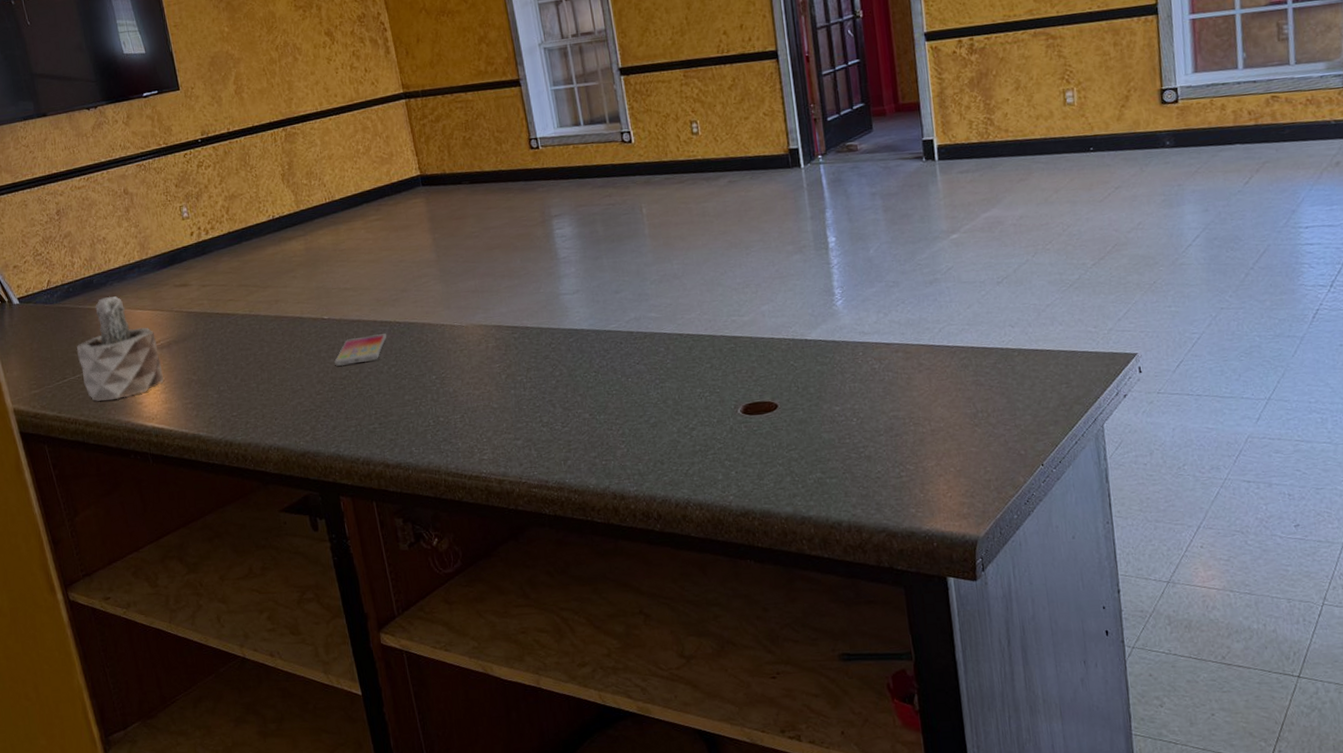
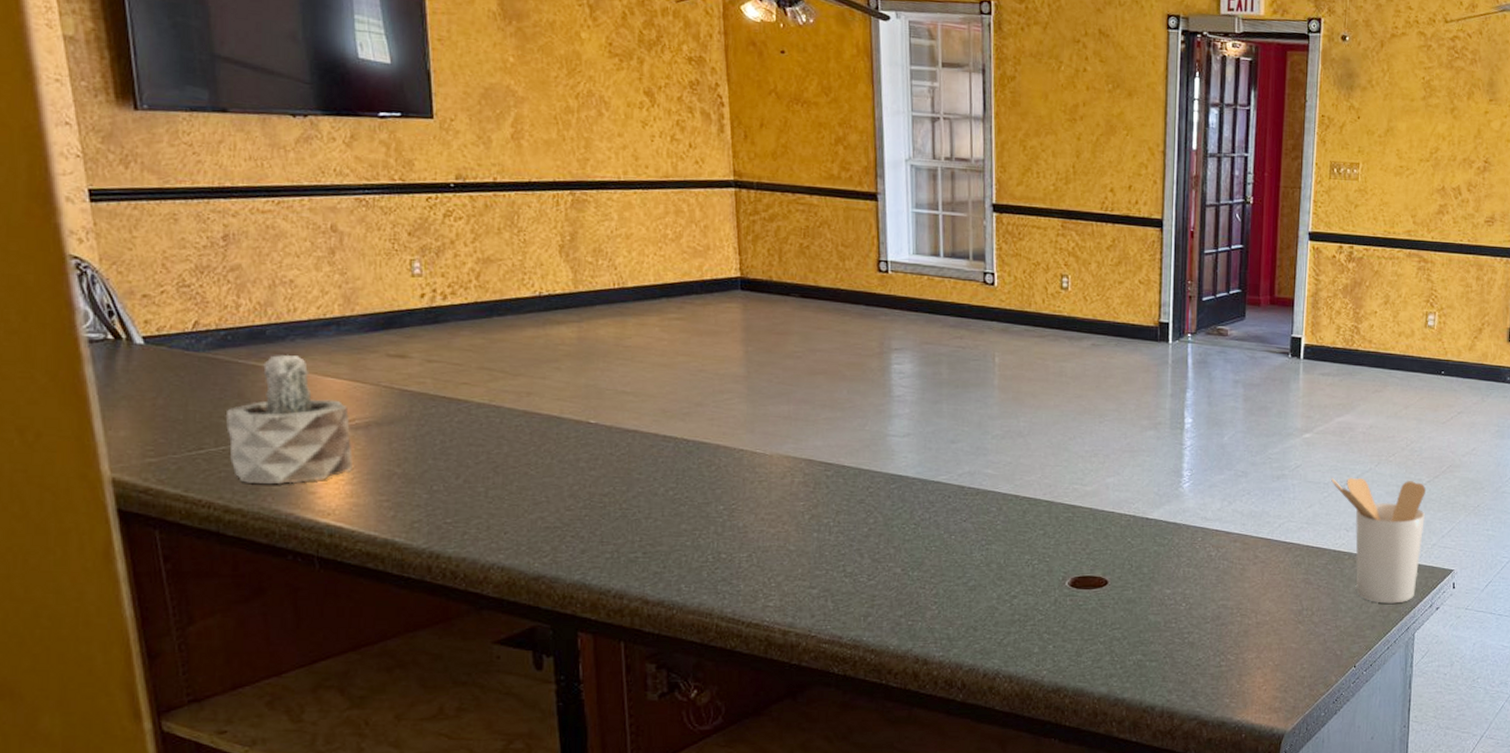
smartphone: present [334,334,387,366] -> none [596,450,670,480]
utensil holder: none [987,266,1098,397] -> present [1331,477,1426,604]

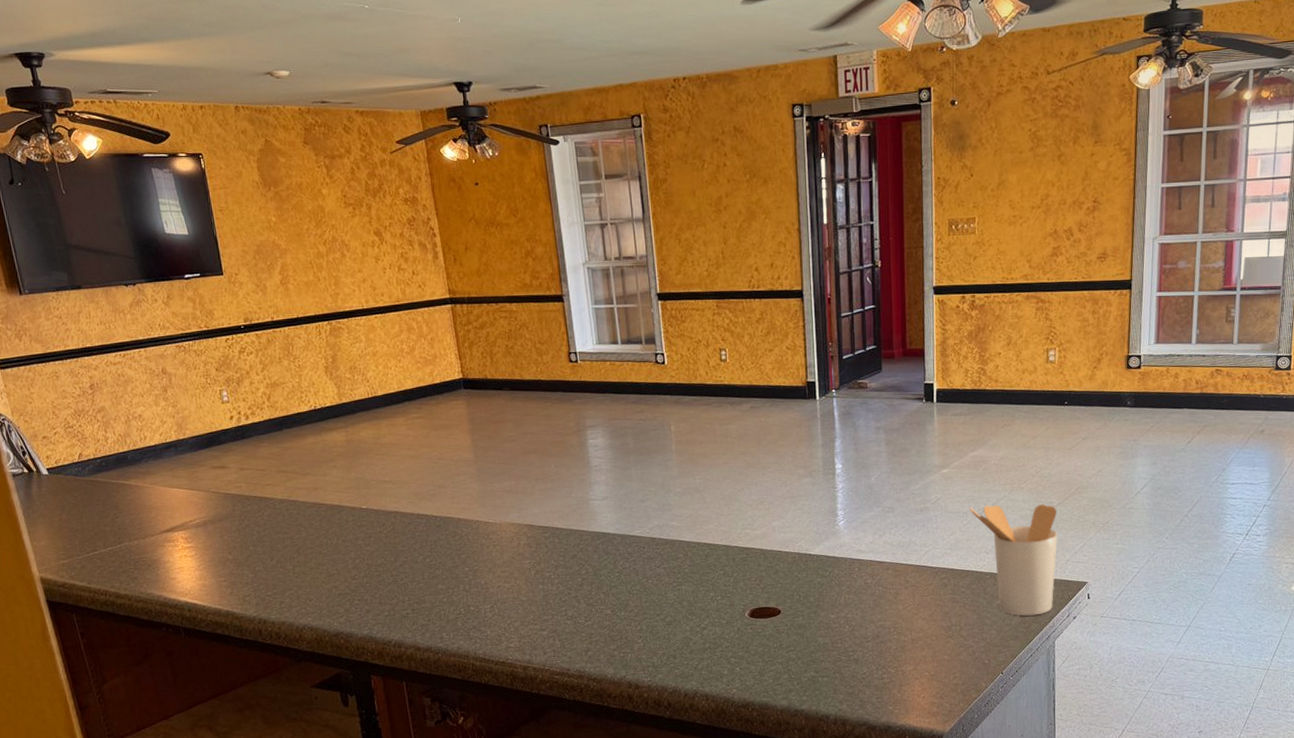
succulent plant: present [225,354,353,485] -> none [108,473,198,575]

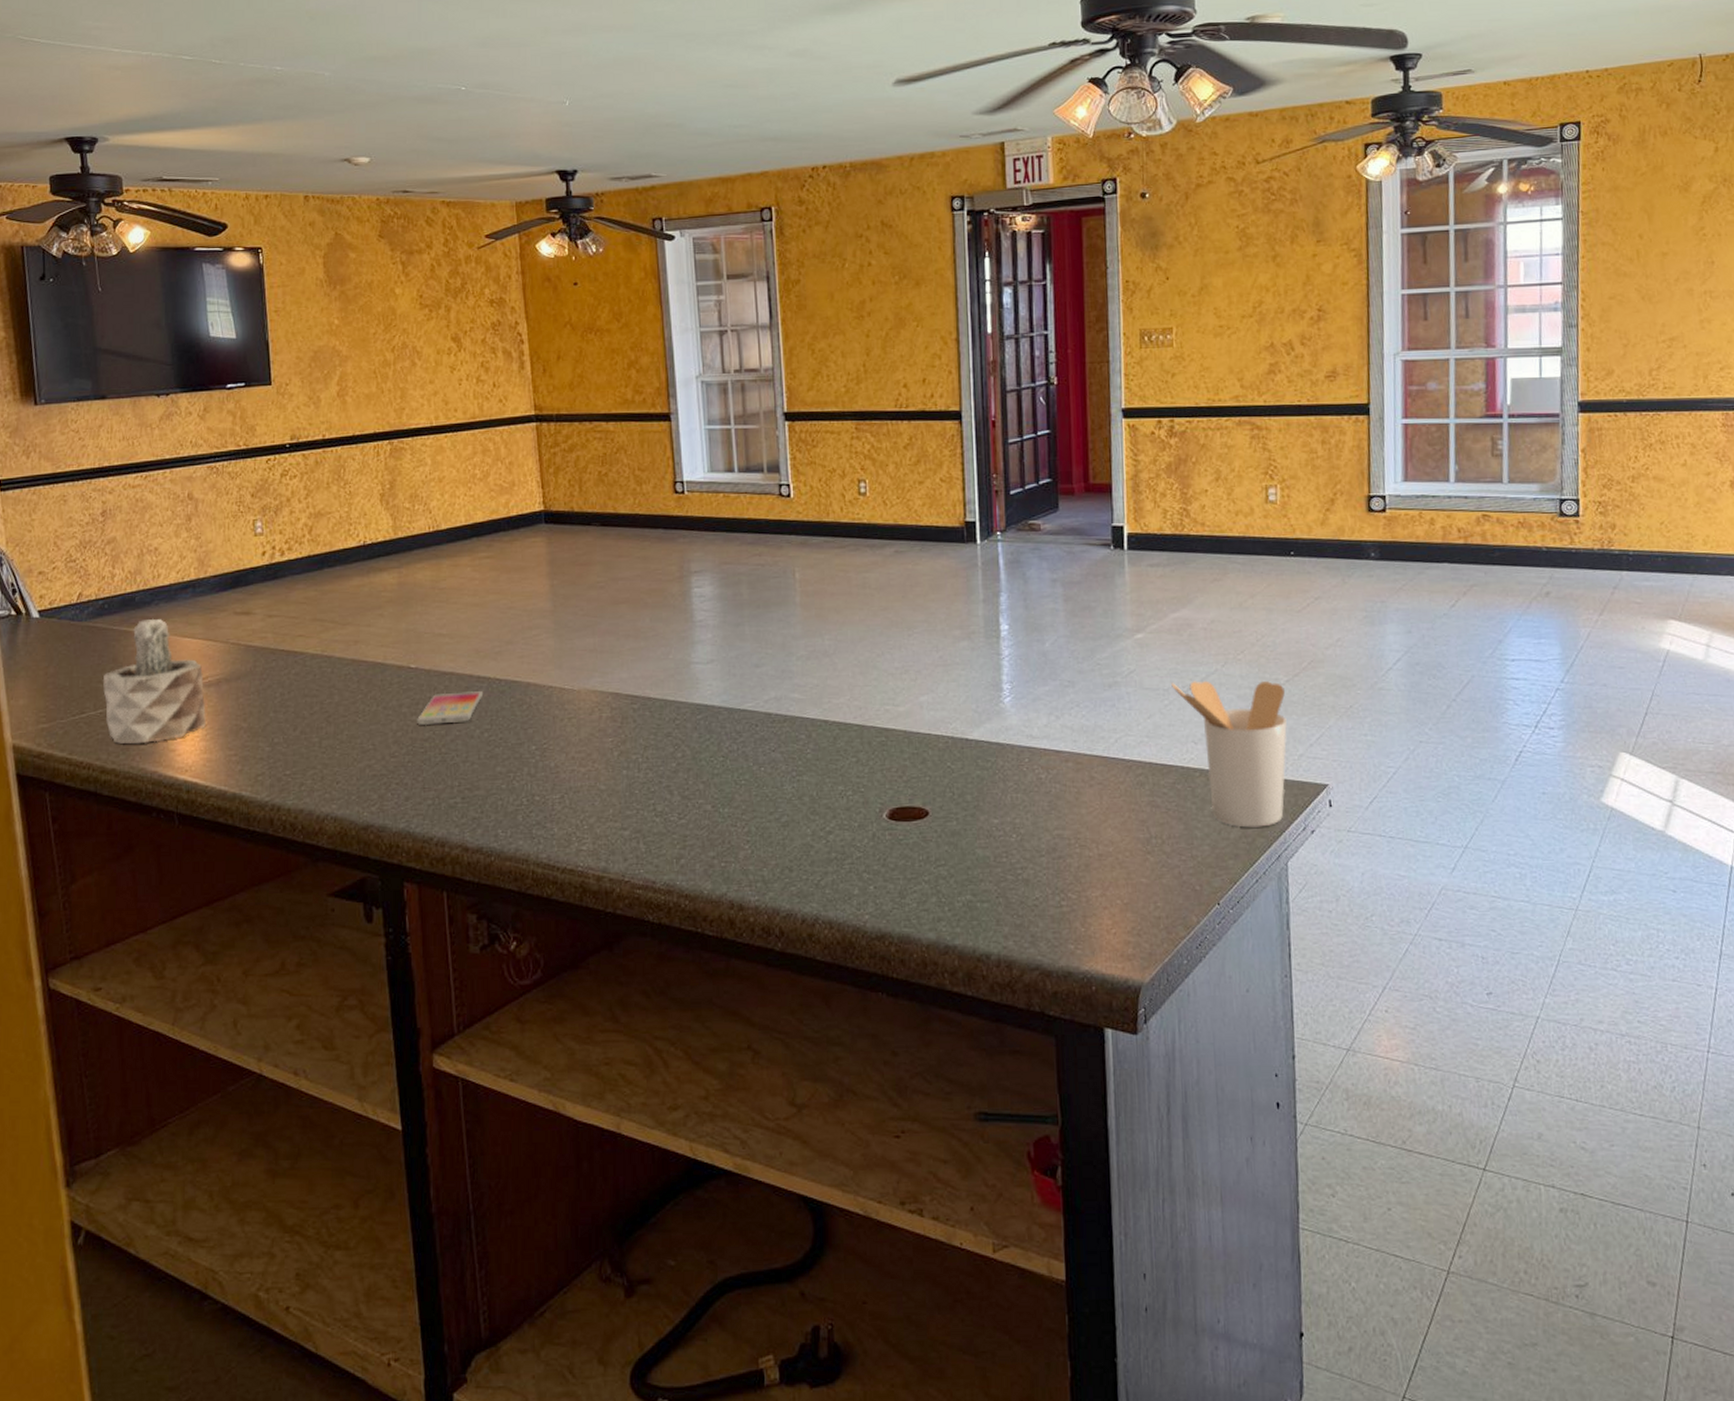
succulent plant: none [108,473,198,575] -> present [102,618,206,745]
smartphone: none [371,526,424,554] -> present [417,691,484,725]

